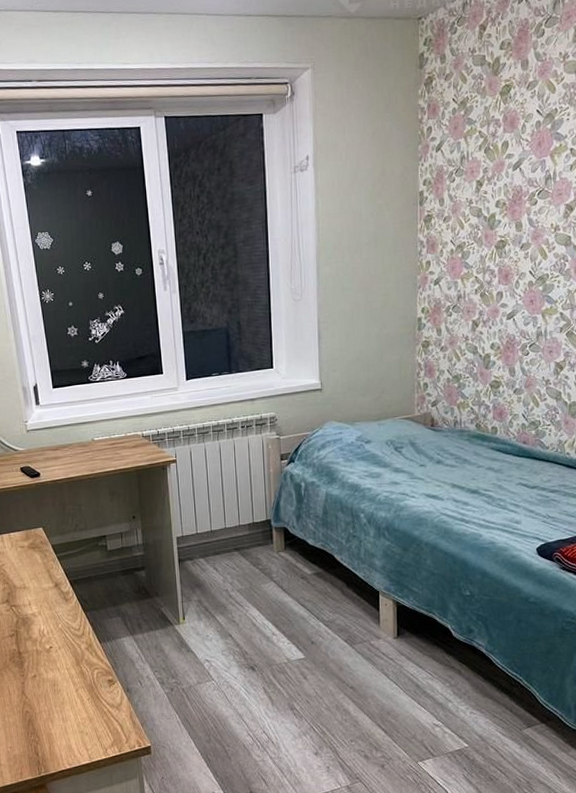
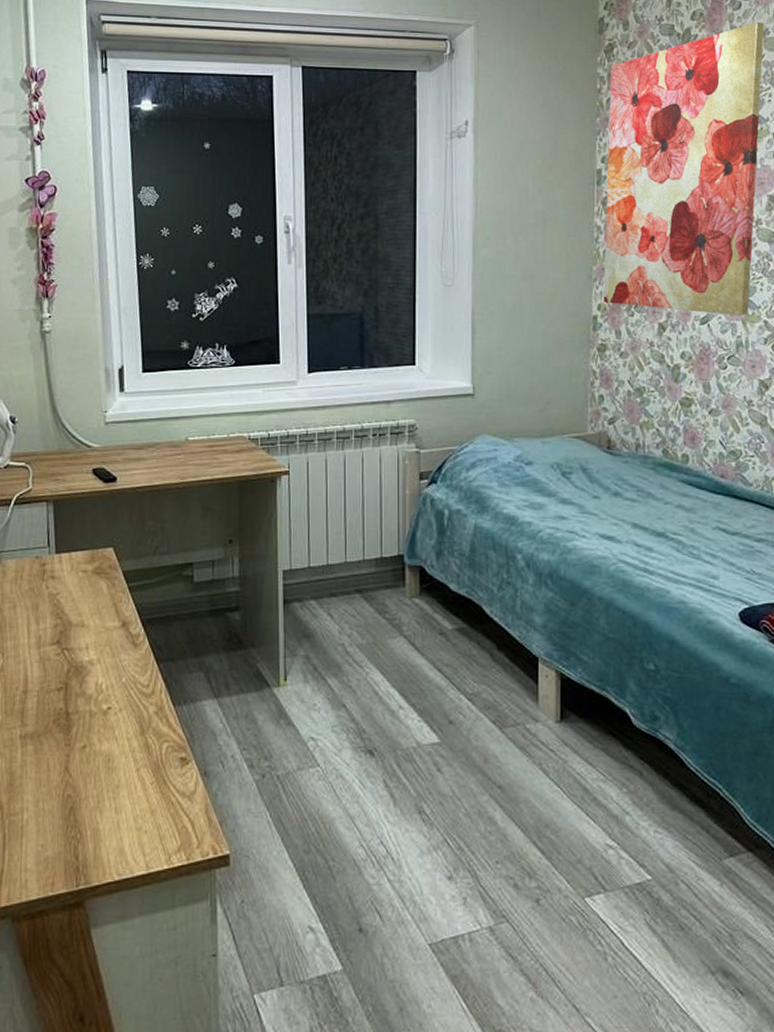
wall art: none [426,47,565,310] -> present [603,22,765,316]

